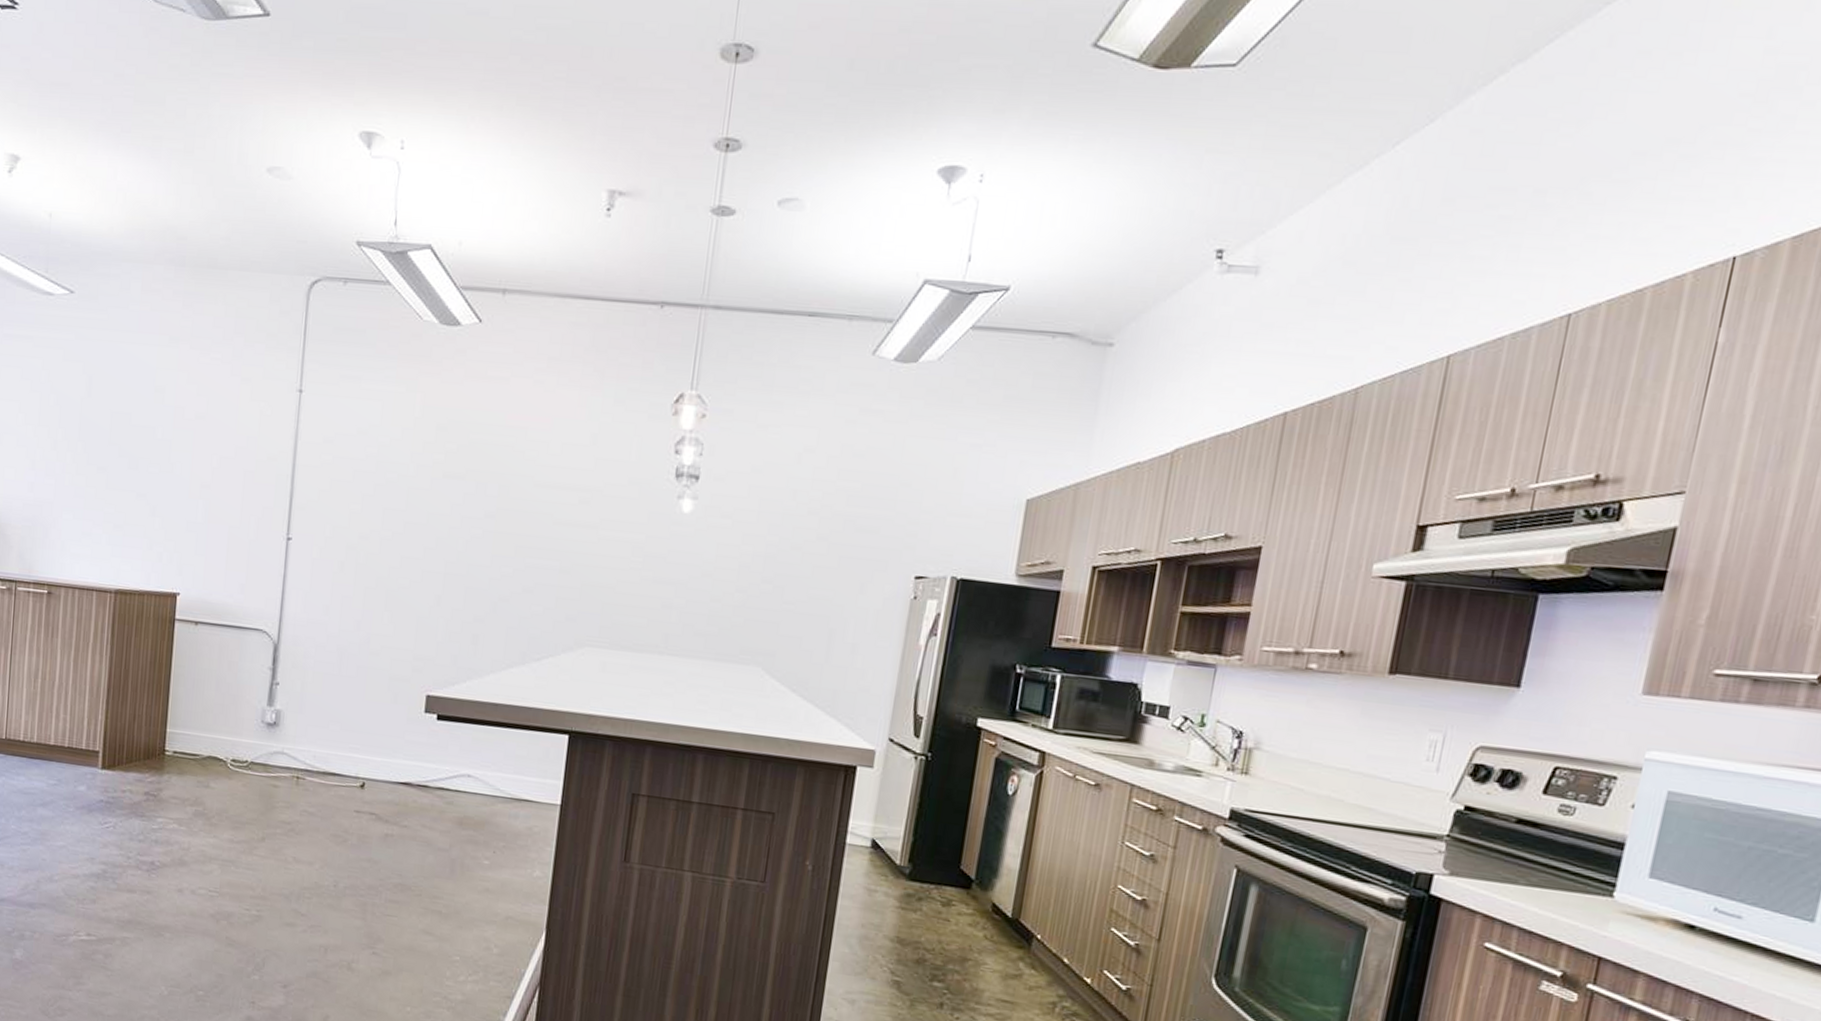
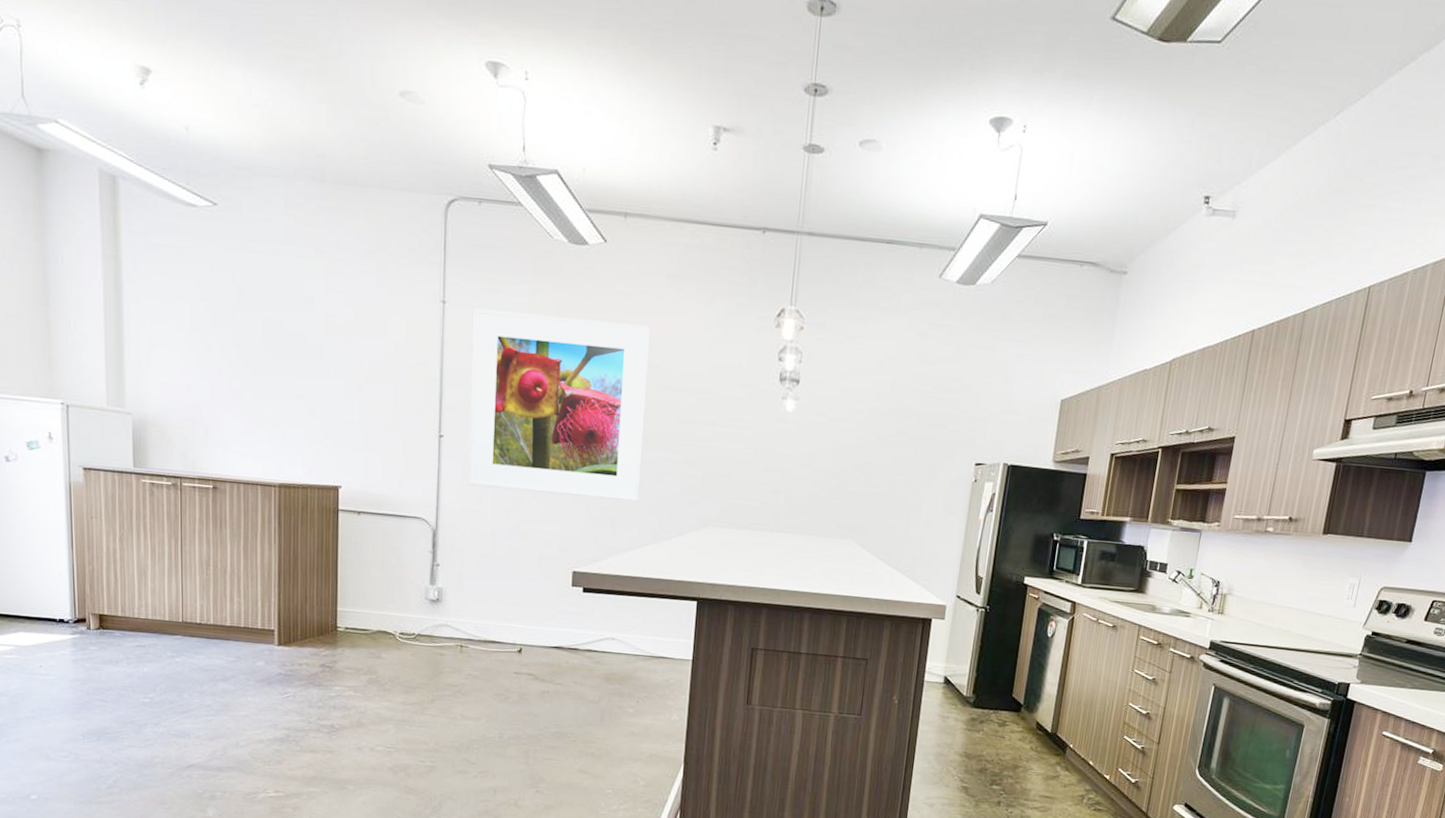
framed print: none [315,397,528,616] -> present [467,308,651,501]

